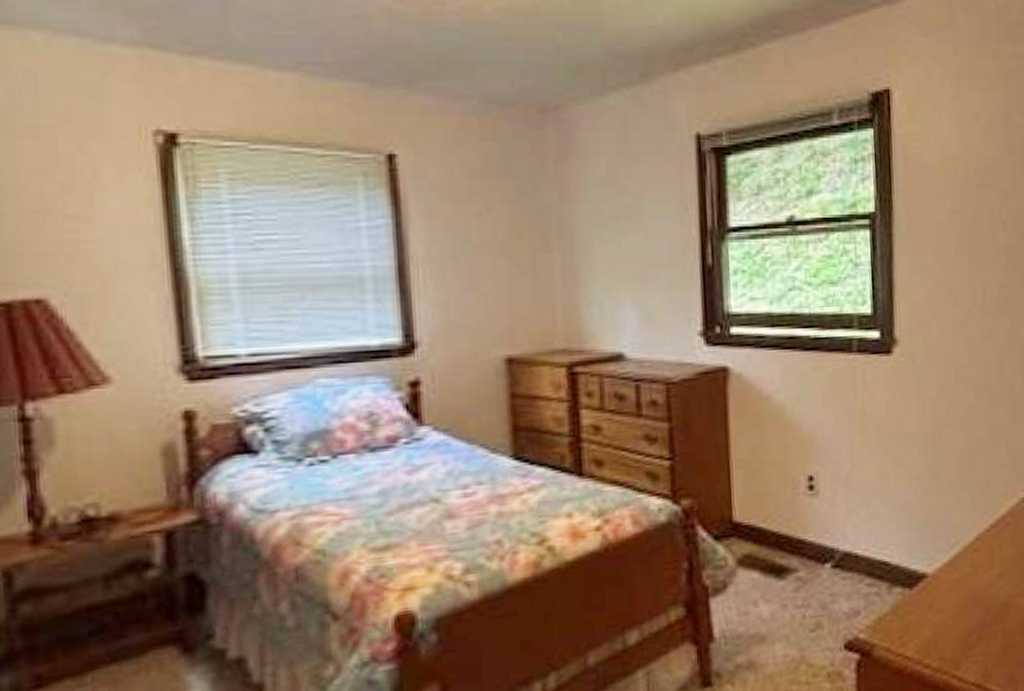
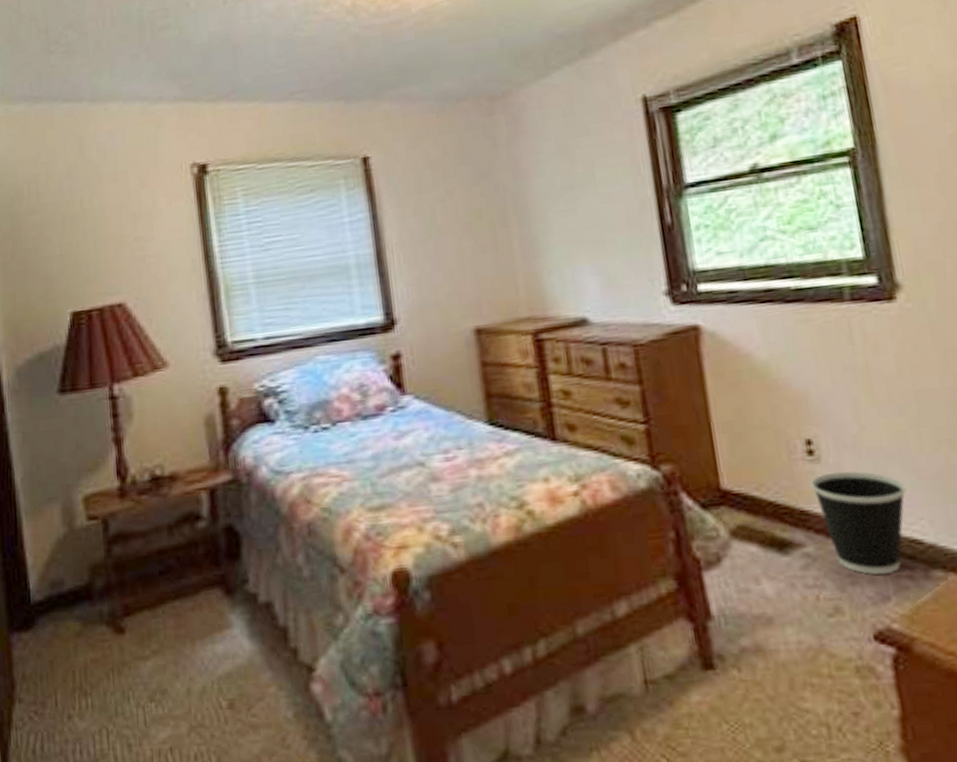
wastebasket: none [808,504,882,594] -> present [810,471,907,576]

